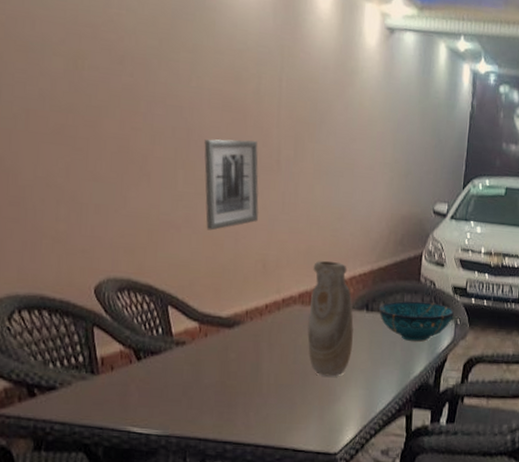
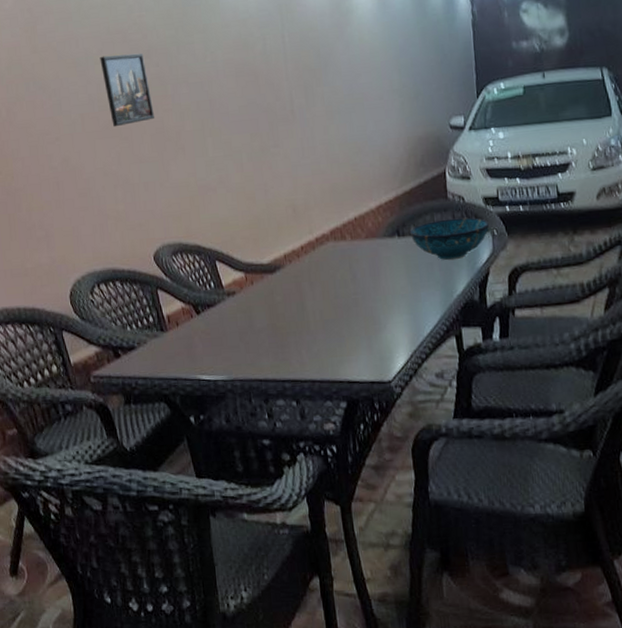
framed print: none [60,47,120,136] -> present [100,53,154,127]
wall art: present [204,139,259,231] -> none [225,96,282,187]
vase: present [307,260,354,377] -> none [339,194,390,307]

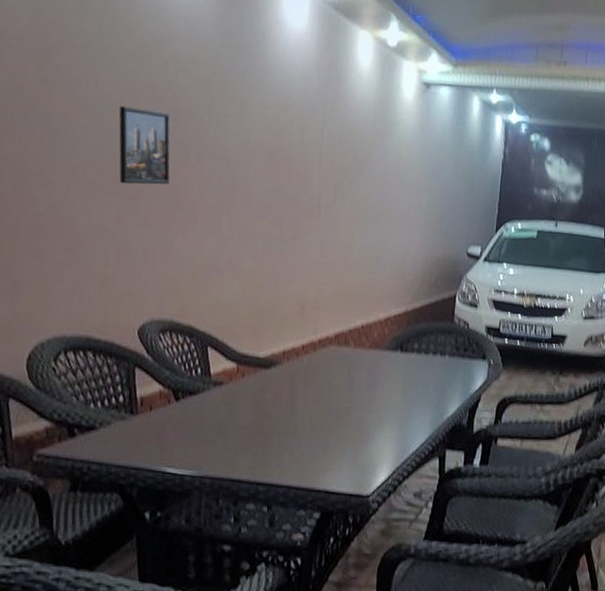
decorative bowl: present [409,217,490,261] -> none [412,341,488,383]

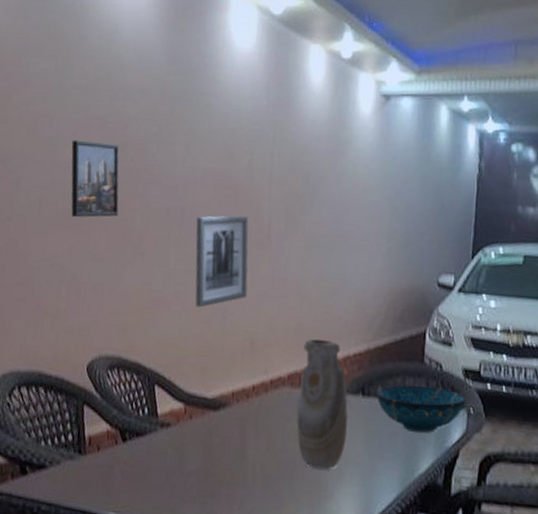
wall art: none [247,187,300,274] -> present [195,215,249,308]
vase: none [342,302,388,417] -> present [296,338,348,470]
decorative bowl: none [412,341,488,383] -> present [375,385,467,434]

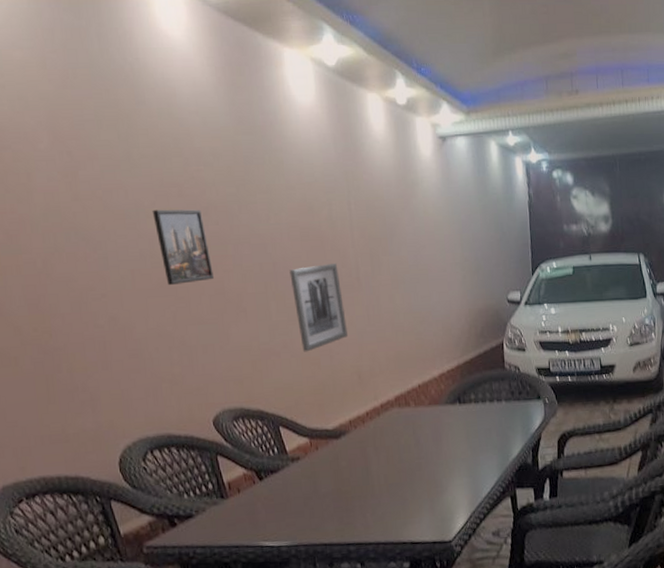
vase: present [296,338,348,470] -> none [404,362,452,470]
decorative bowl: present [375,385,467,434] -> none [470,386,542,427]

